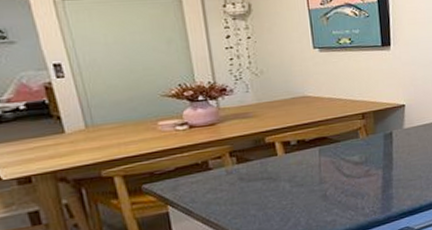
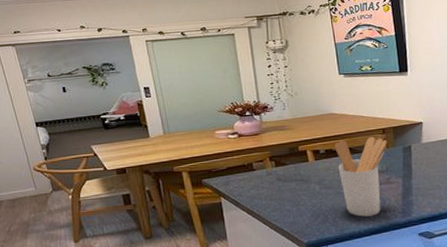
utensil holder: none [308,122,367,216] -> present [334,136,387,217]

